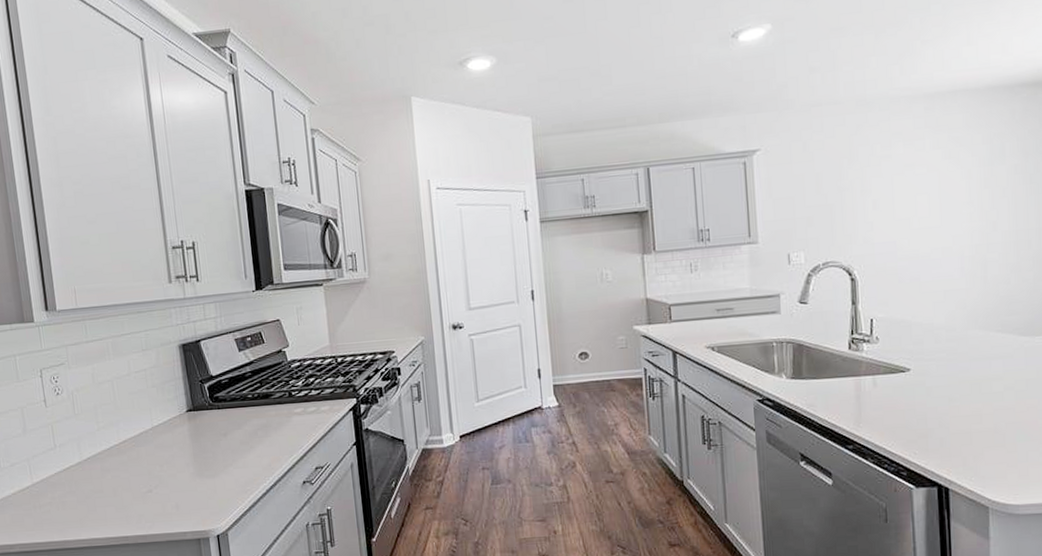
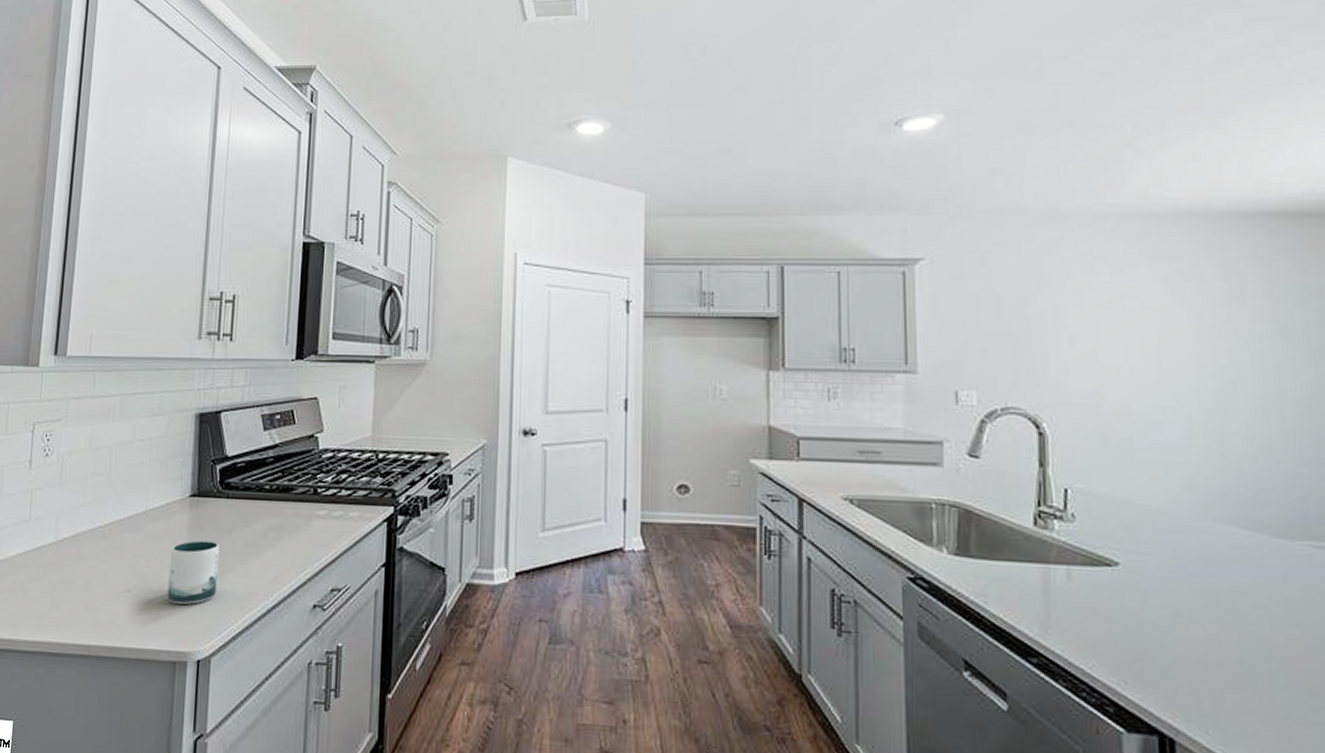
mug: none [179,444,223,496] -> present [167,540,219,604]

